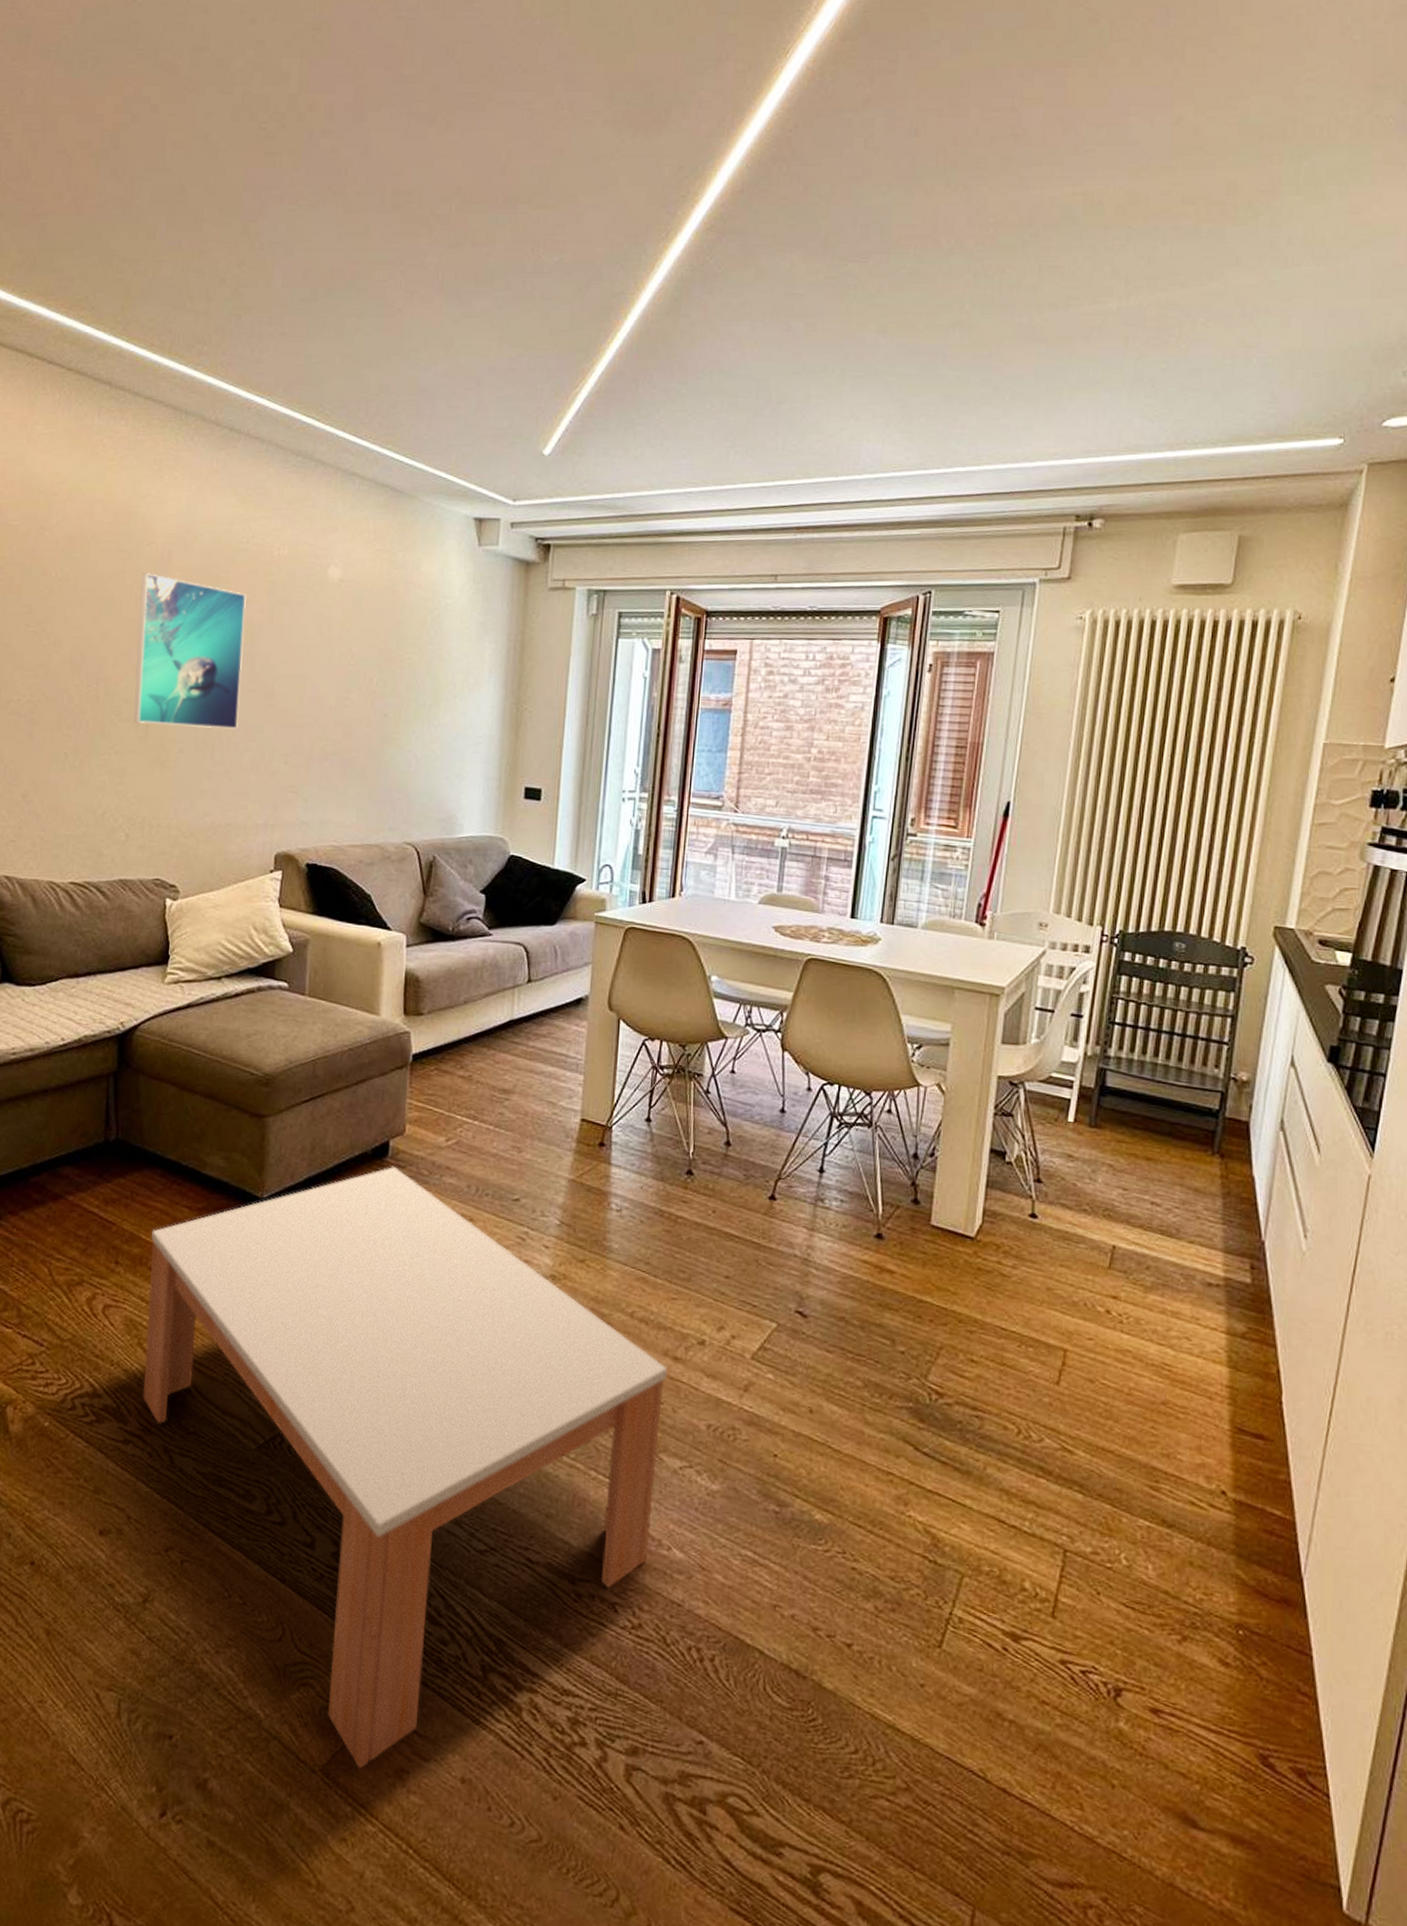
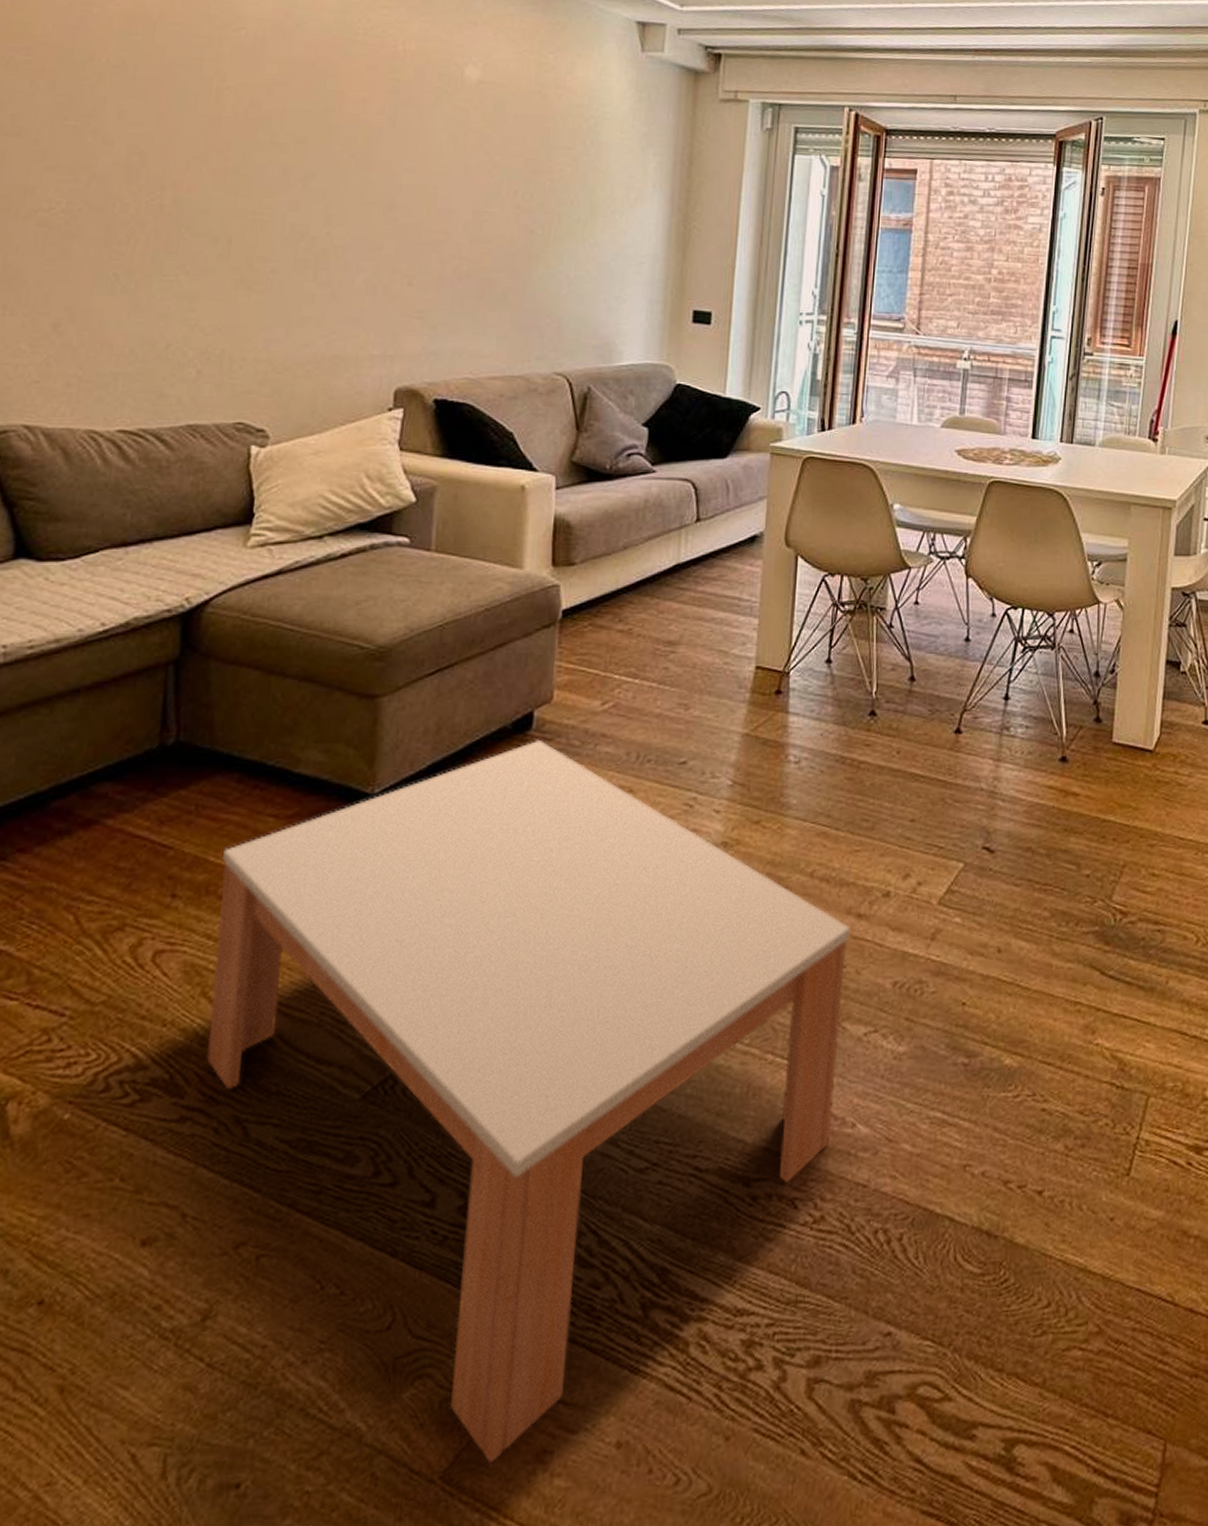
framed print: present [133,573,246,729] -> none [210,63,362,246]

